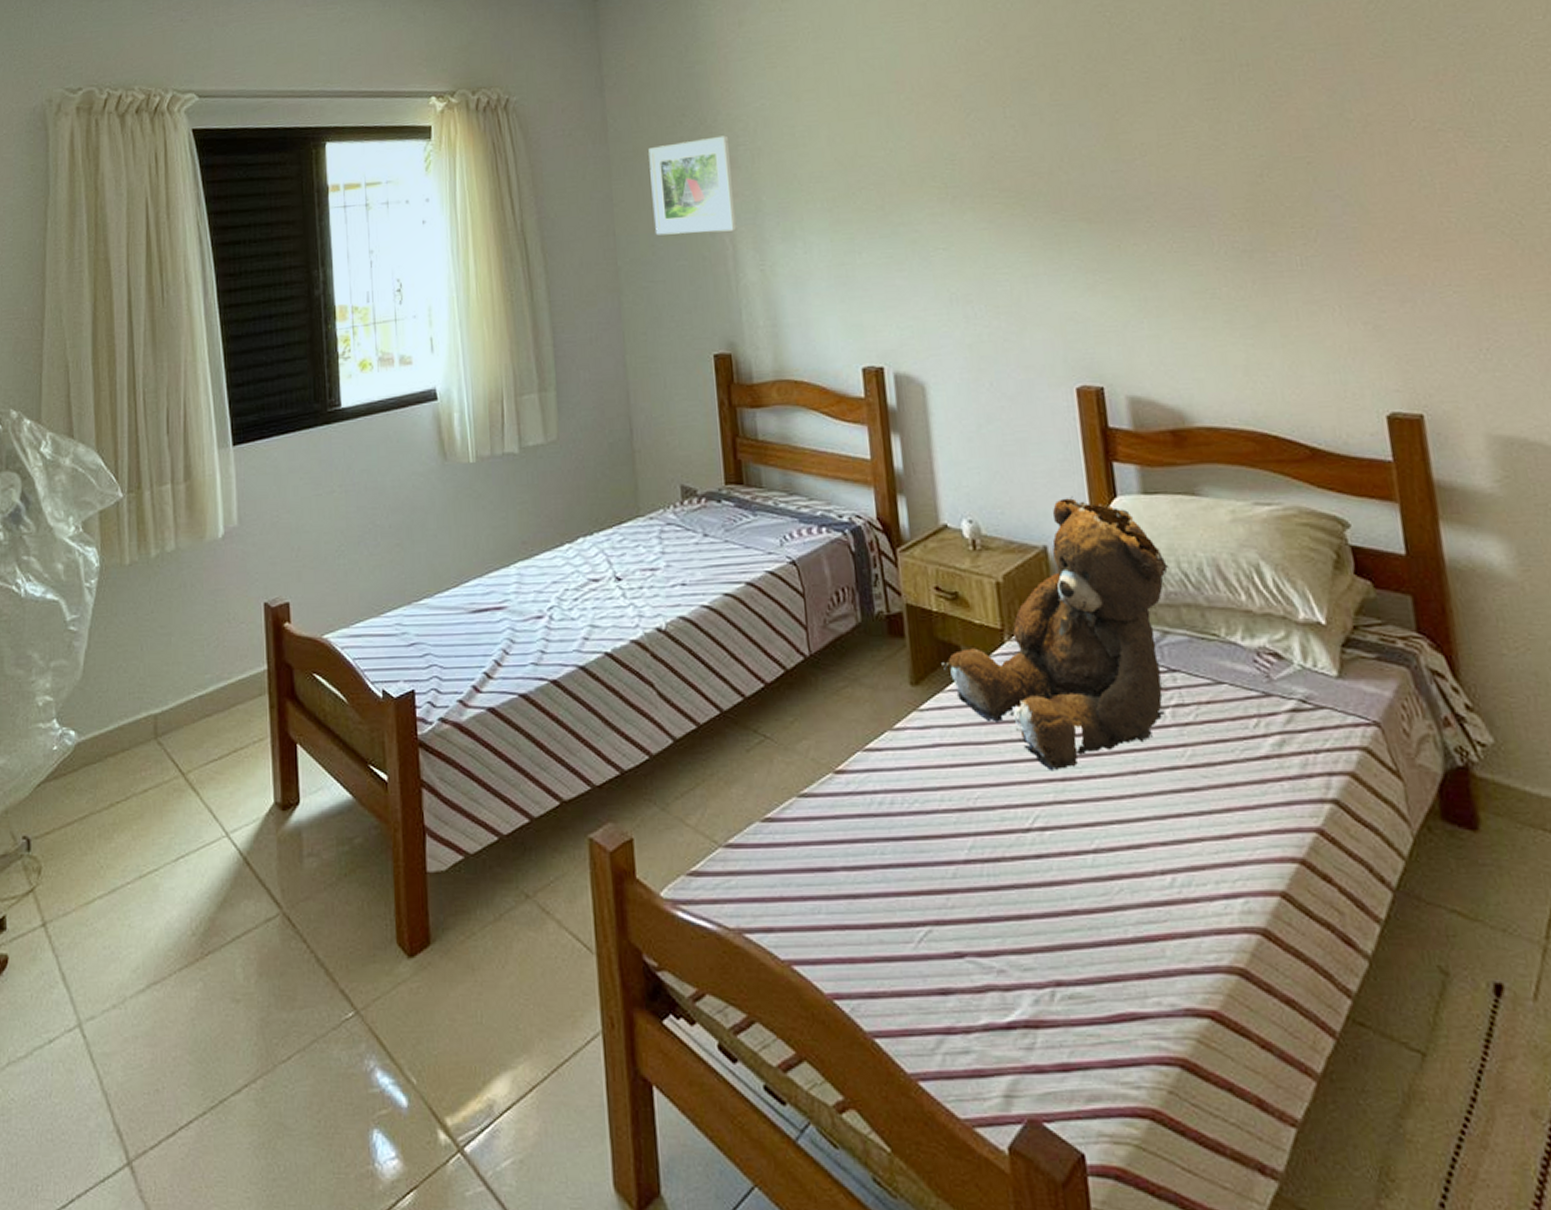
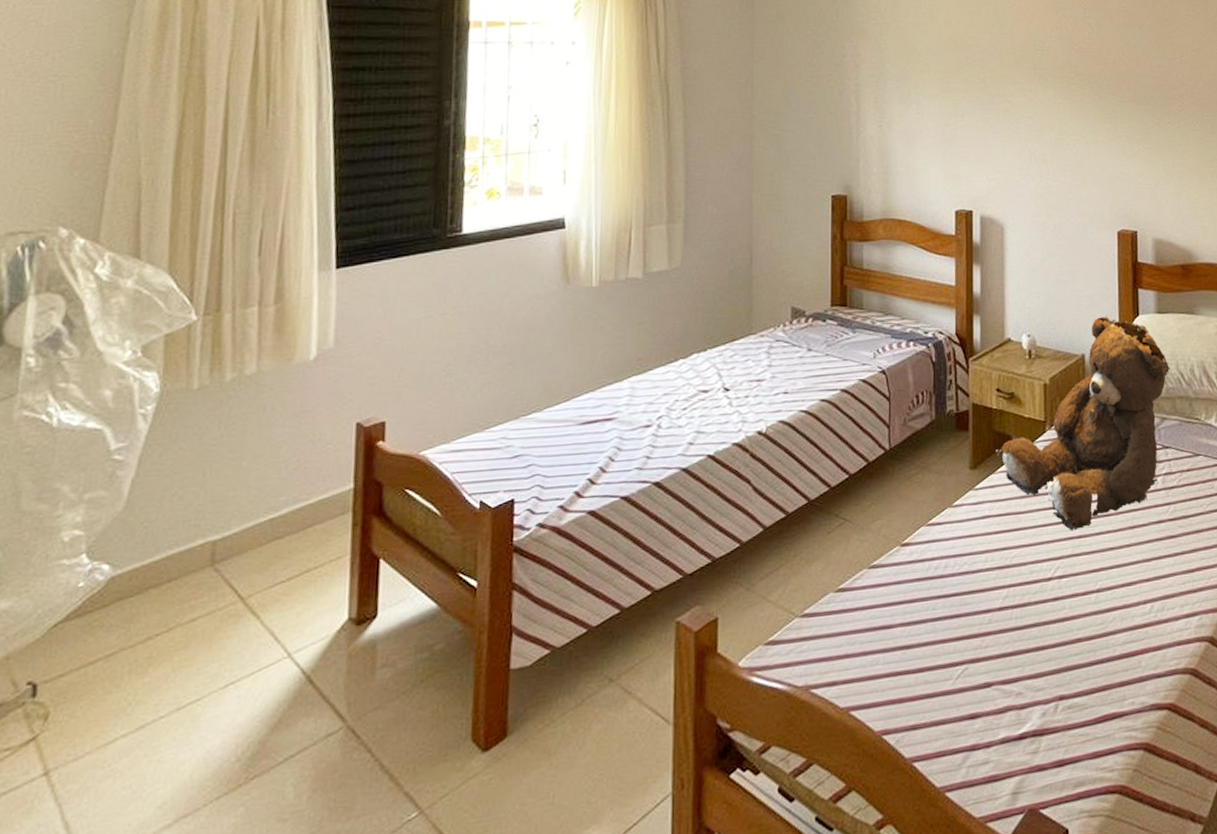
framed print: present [648,135,737,236] -> none [789,10,863,91]

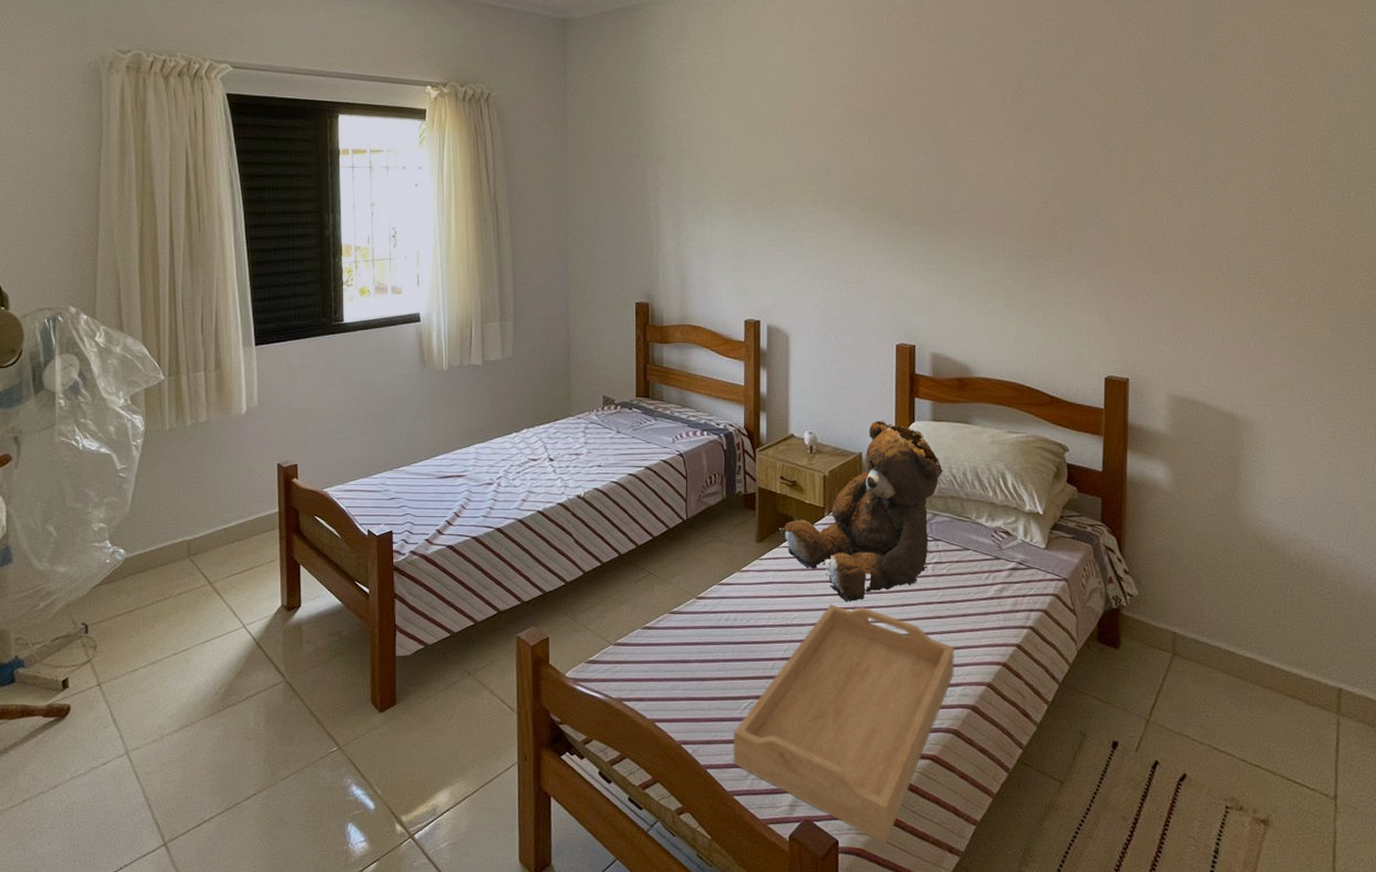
serving tray: none [945,534,1190,825] -> present [734,604,954,844]

